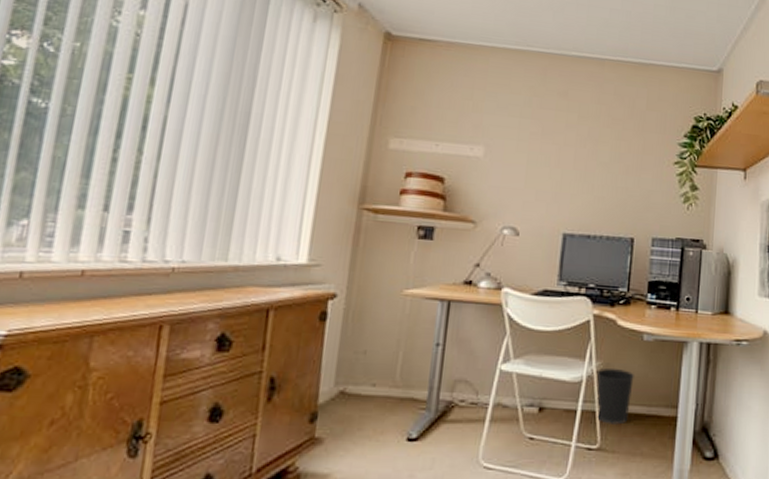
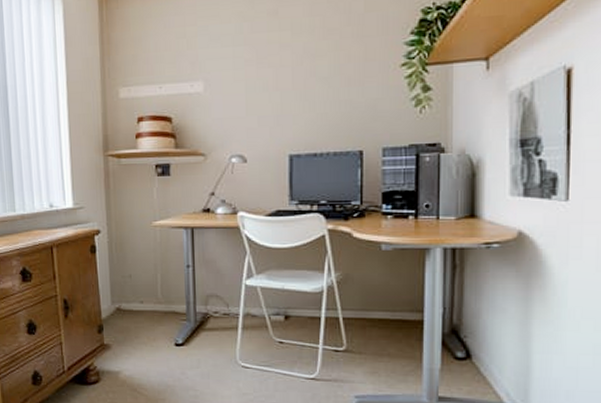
wastebasket: present [596,368,634,425] -> none [336,279,375,329]

